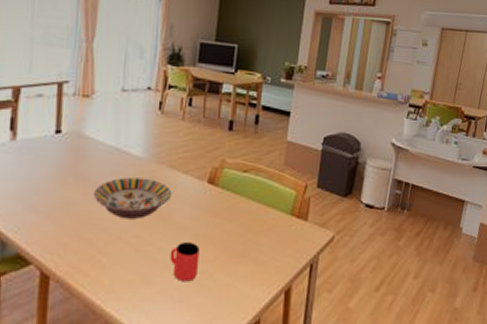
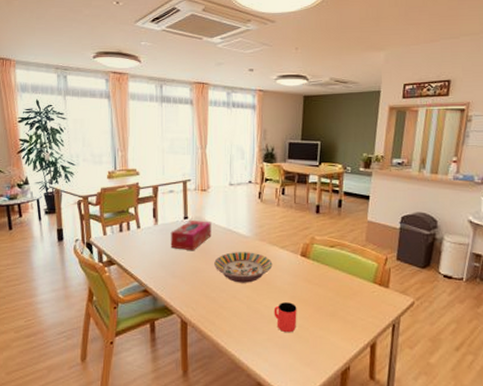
tissue box: none [32,134,94,177] -> present [170,219,212,251]

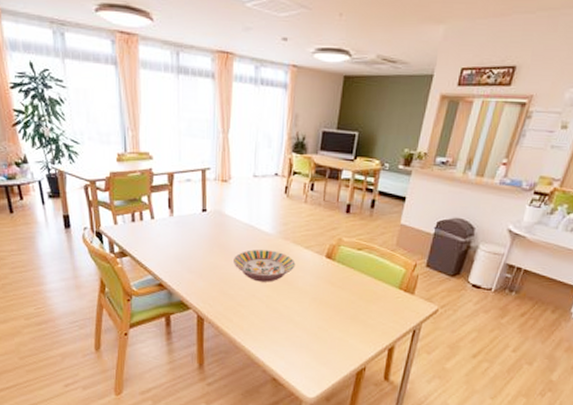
tissue box: present [170,219,212,251] -> none [187,212,232,247]
cup: present [274,302,297,333] -> none [293,303,317,333]

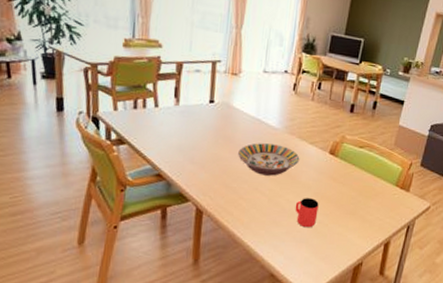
cup: none [293,303,317,333] -> present [295,198,319,228]

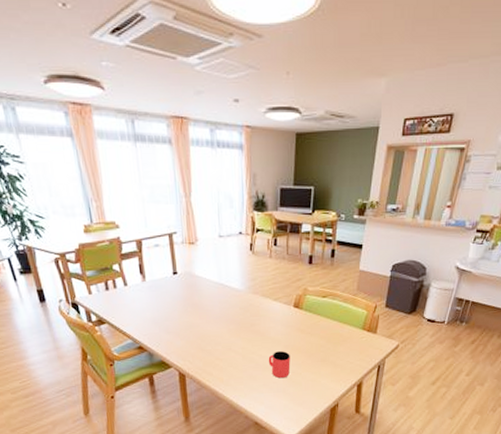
serving bowl: present [238,143,300,176] -> none [208,305,266,336]

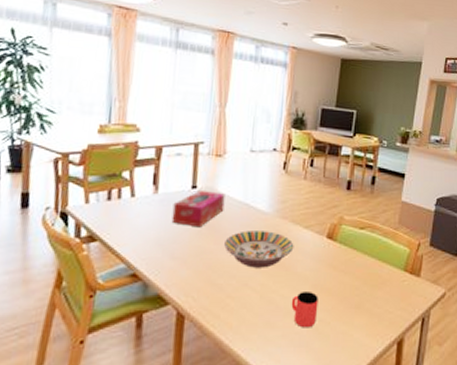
tissue box: none [160,275,203,307] -> present [171,189,225,228]
serving bowl: none [208,305,266,336] -> present [224,230,294,268]

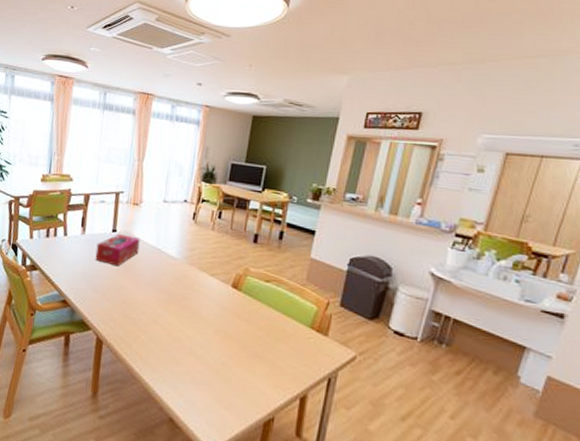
serving bowl: present [224,230,294,268] -> none [138,273,200,309]
cup: present [291,292,318,328] -> none [195,334,222,370]

